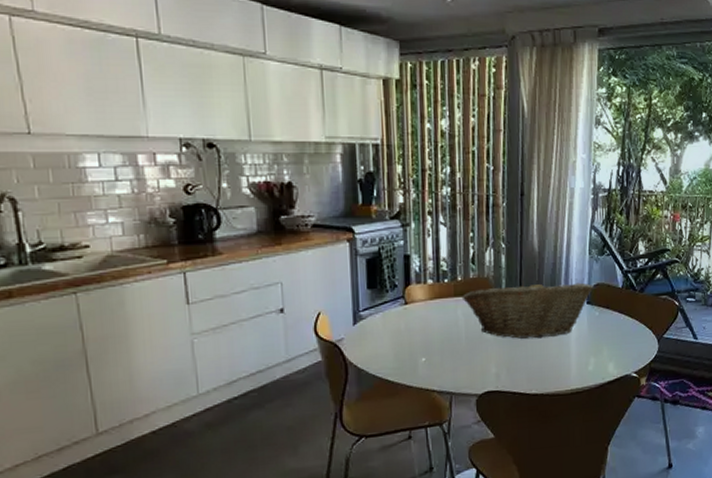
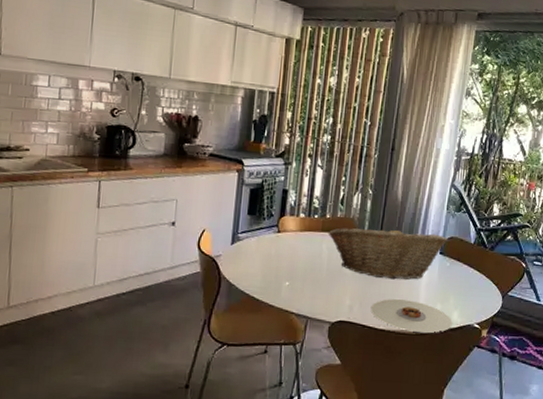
plate: none [519,358,609,392] -> present [370,299,452,334]

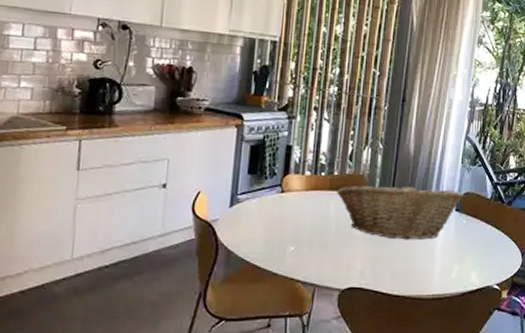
plate: present [370,299,452,334] -> none [383,261,471,298]

